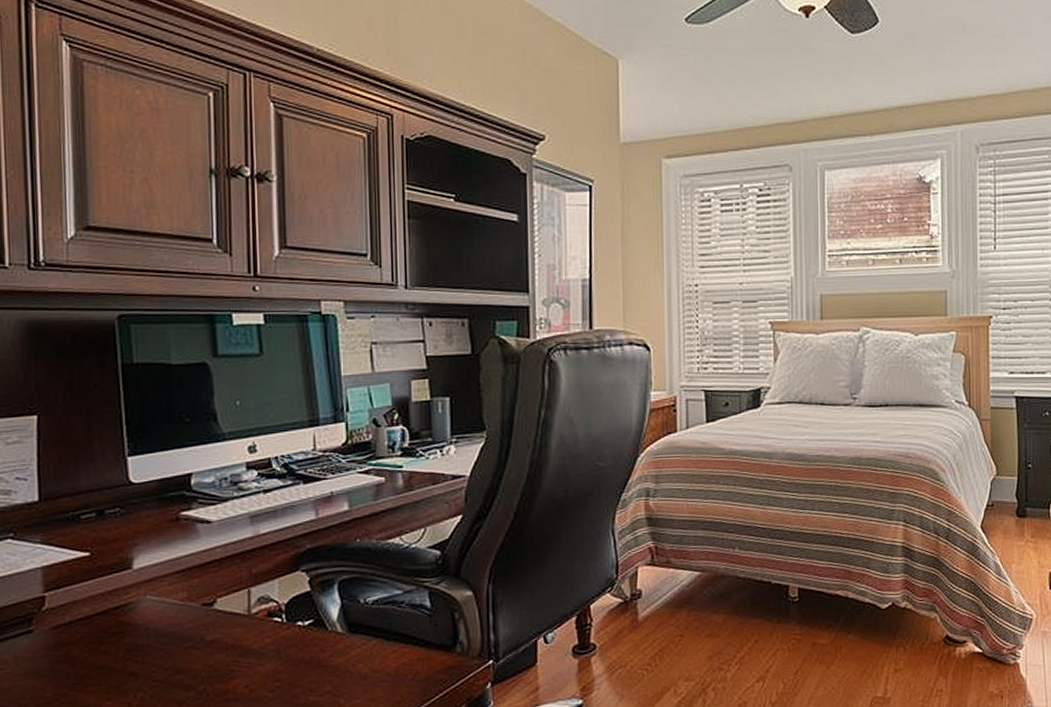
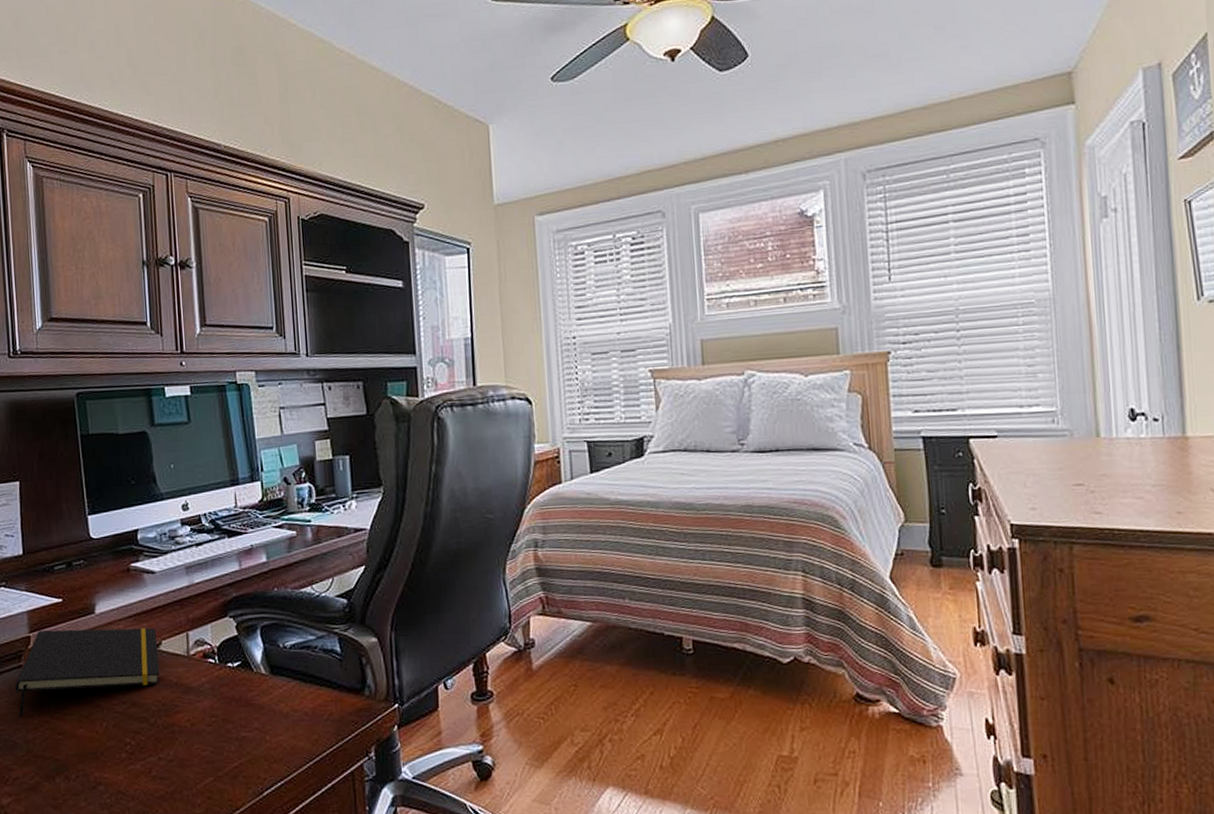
notepad: none [22,584,213,692] -> present [15,627,160,718]

